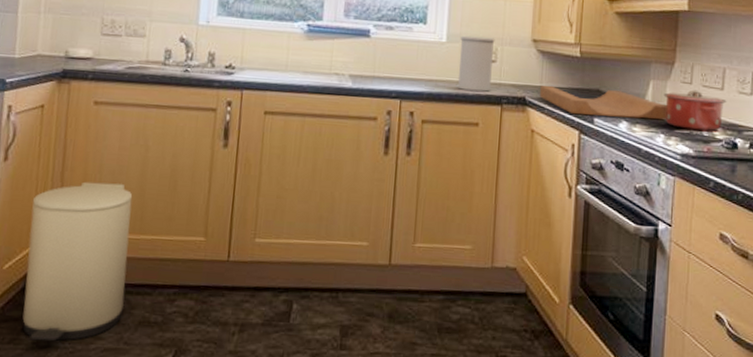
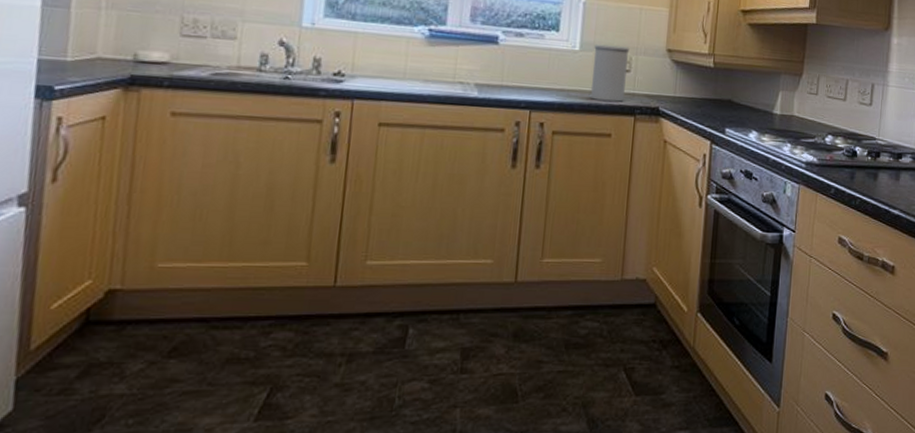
pedal bin: present [22,181,133,342] -> none [76,204,220,389]
cutting board: present [539,85,667,121] -> none [672,95,794,130]
casserole: present [663,89,727,132] -> none [791,100,849,141]

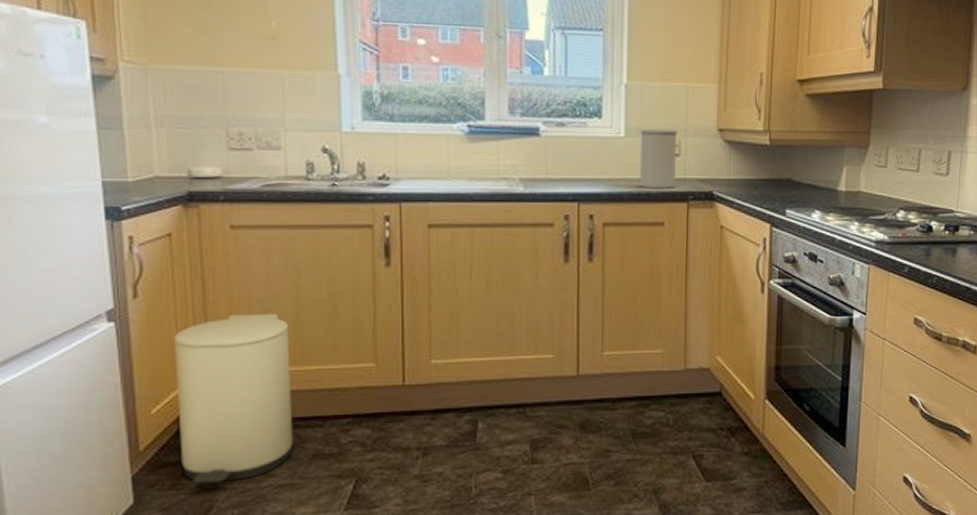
pedal bin: none [76,204,220,389] -> present [173,314,293,484]

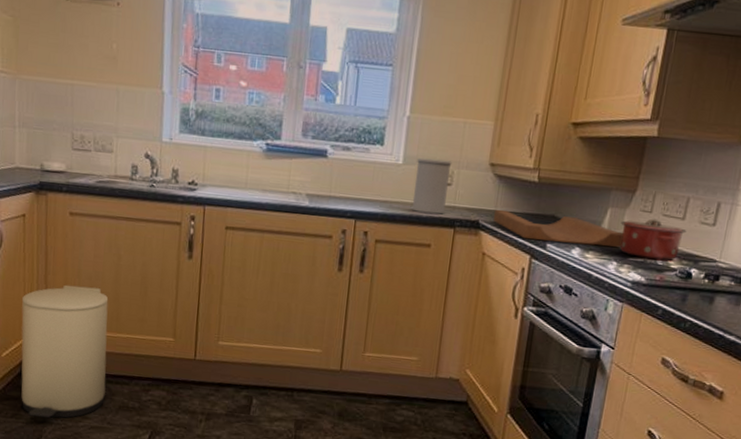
cutting board: none [727,177,861,207] -> present [493,209,623,248]
casserole: none [857,173,922,216] -> present [619,218,687,261]

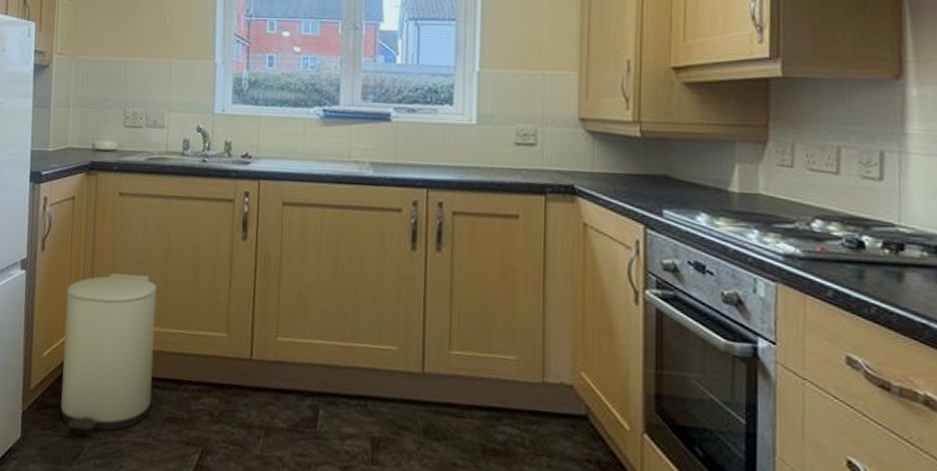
canister: present [412,157,452,214] -> none [492,116,534,179]
cutting board: present [493,209,623,248] -> none [591,171,760,213]
casserole: present [619,218,687,261] -> none [754,174,845,227]

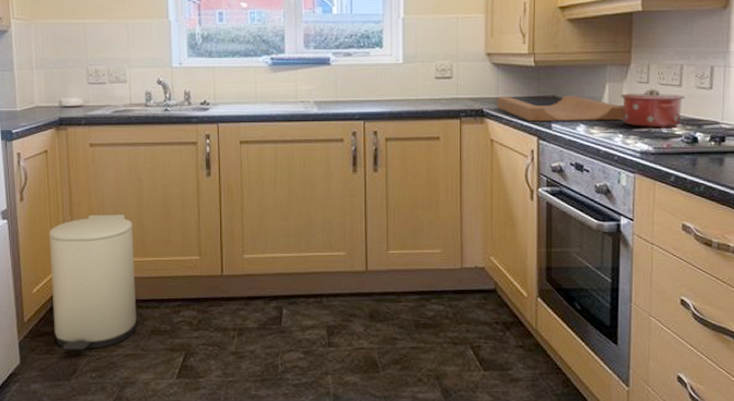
cutting board: none [591,171,760,213] -> present [496,96,624,122]
casserole: none [754,174,845,227] -> present [620,88,685,128]

